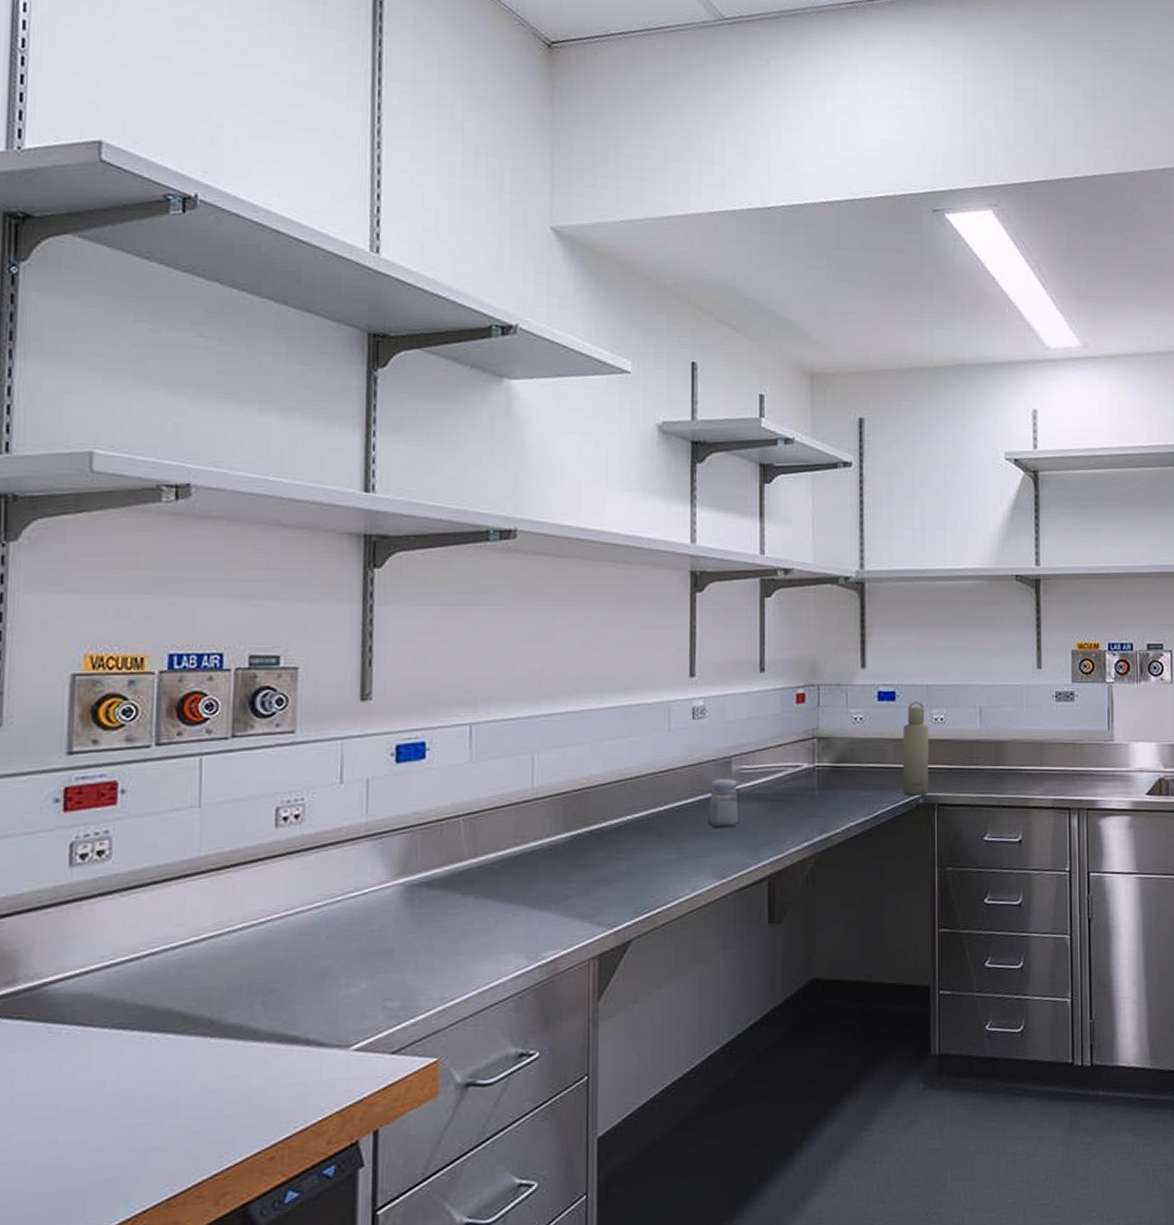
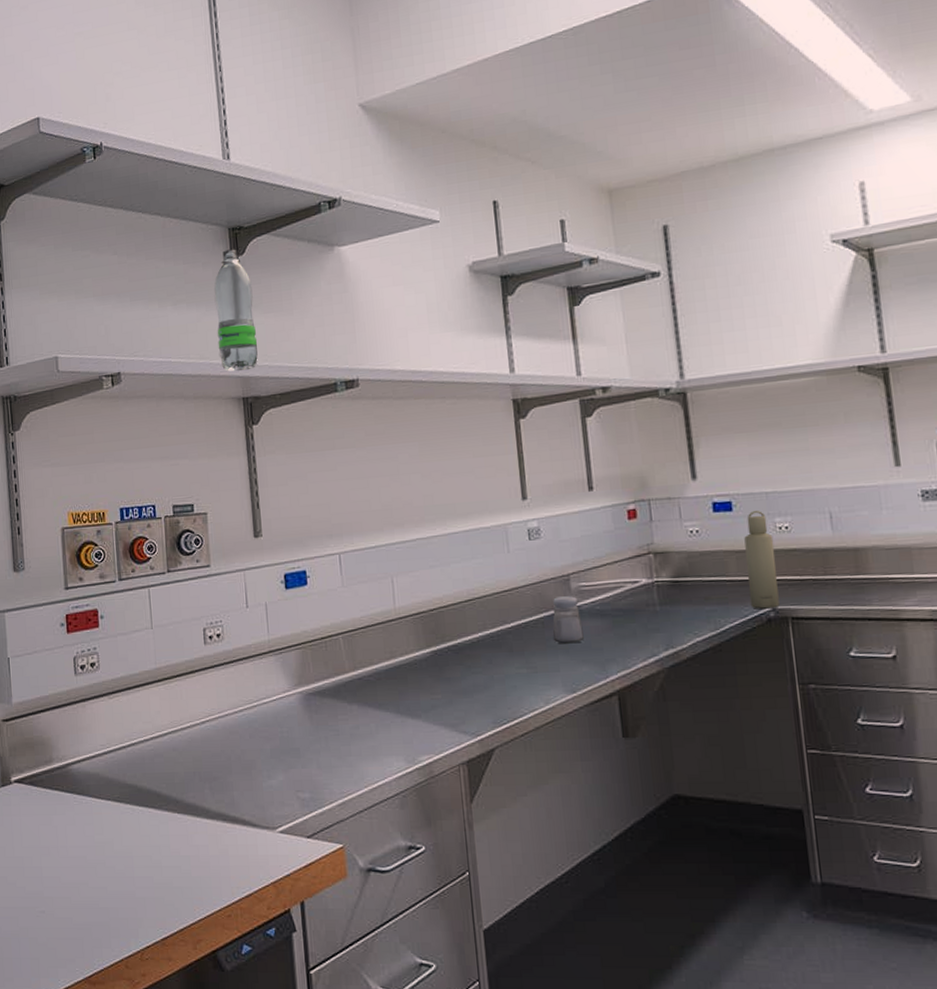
bottle: none [337,358,392,504] -> present [213,249,258,372]

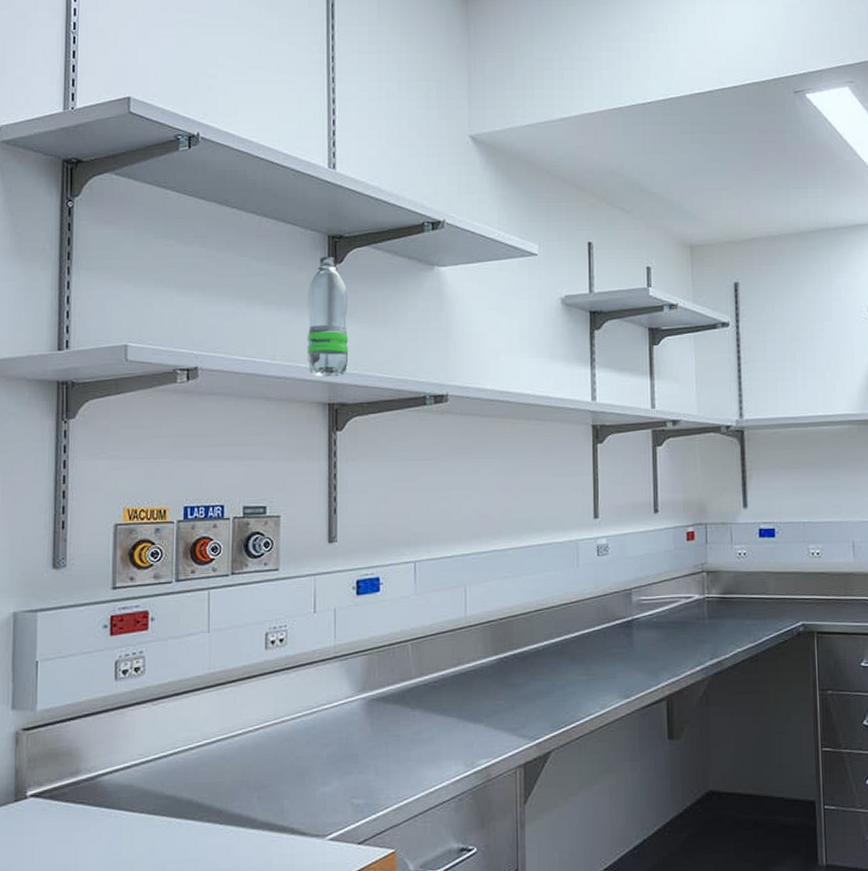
salt shaker: present [552,596,584,644] -> none [612,609,640,653]
bottle: present [744,511,780,609] -> none [783,538,808,624]

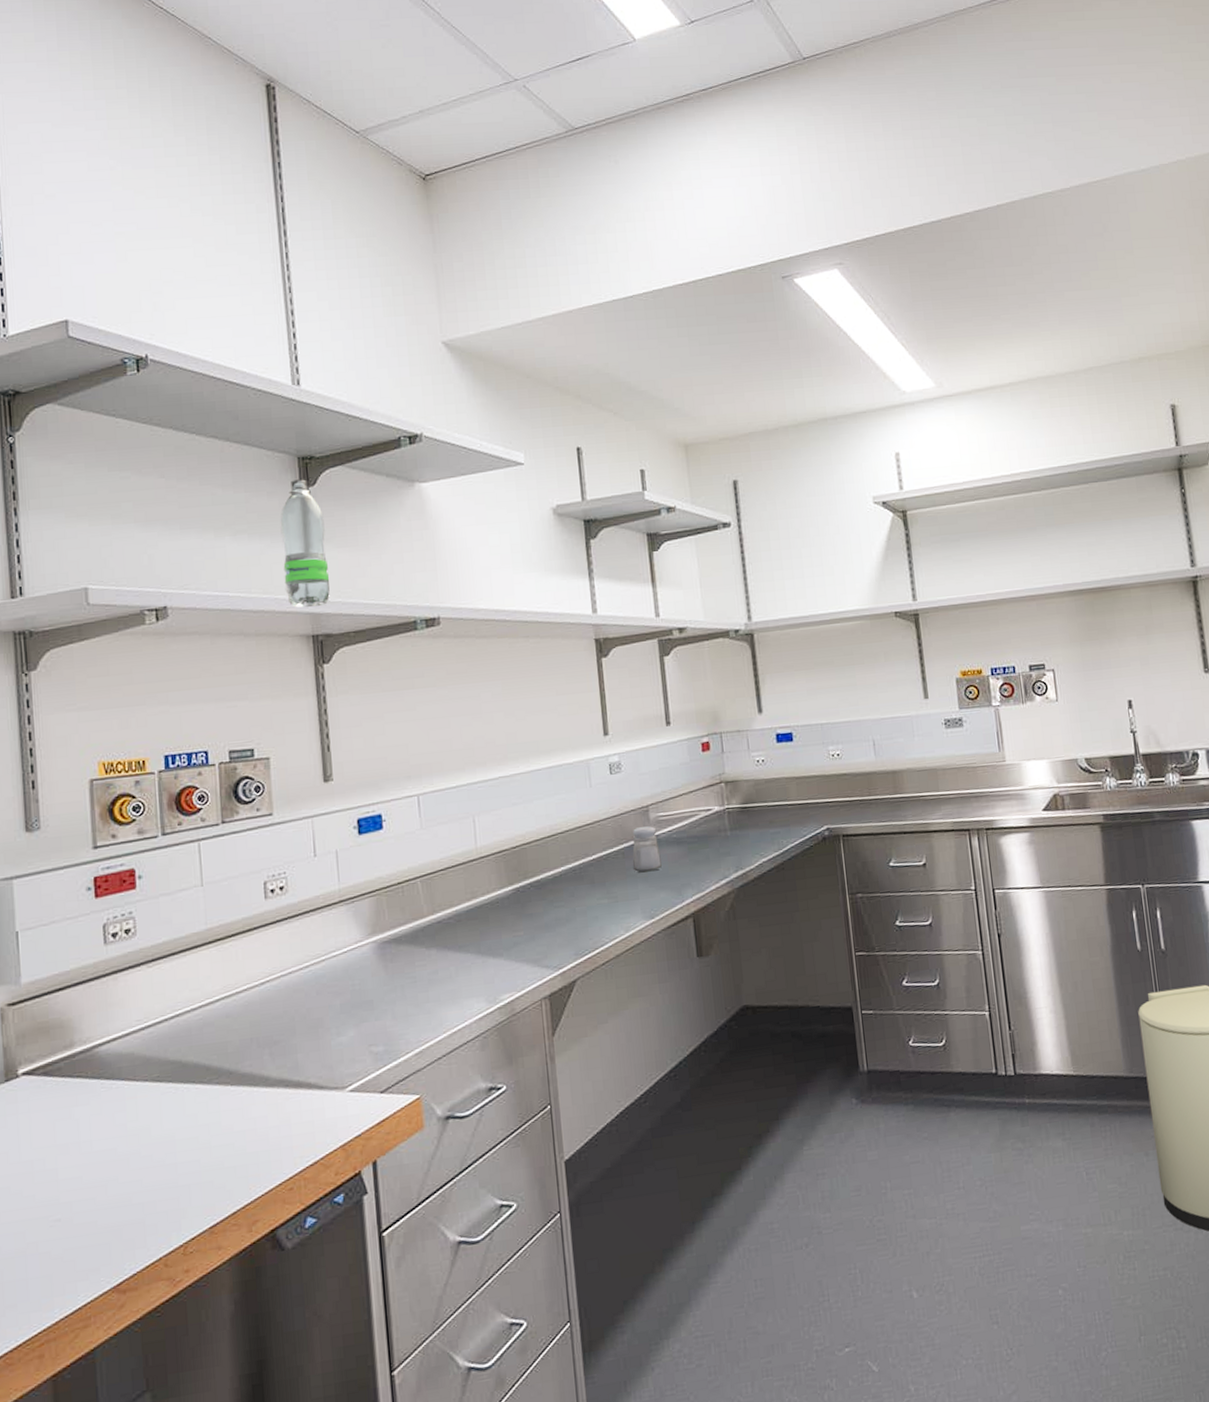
salt shaker: none [612,609,640,653] -> present [632,826,662,873]

